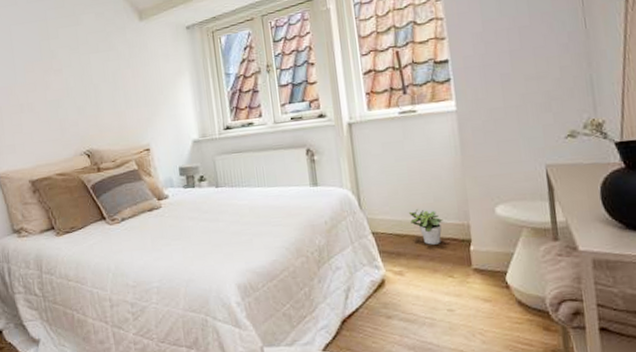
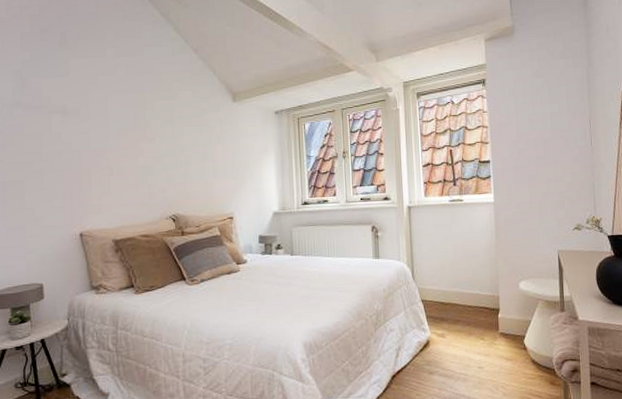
potted plant: present [408,208,443,245] -> none [452,281,479,312]

